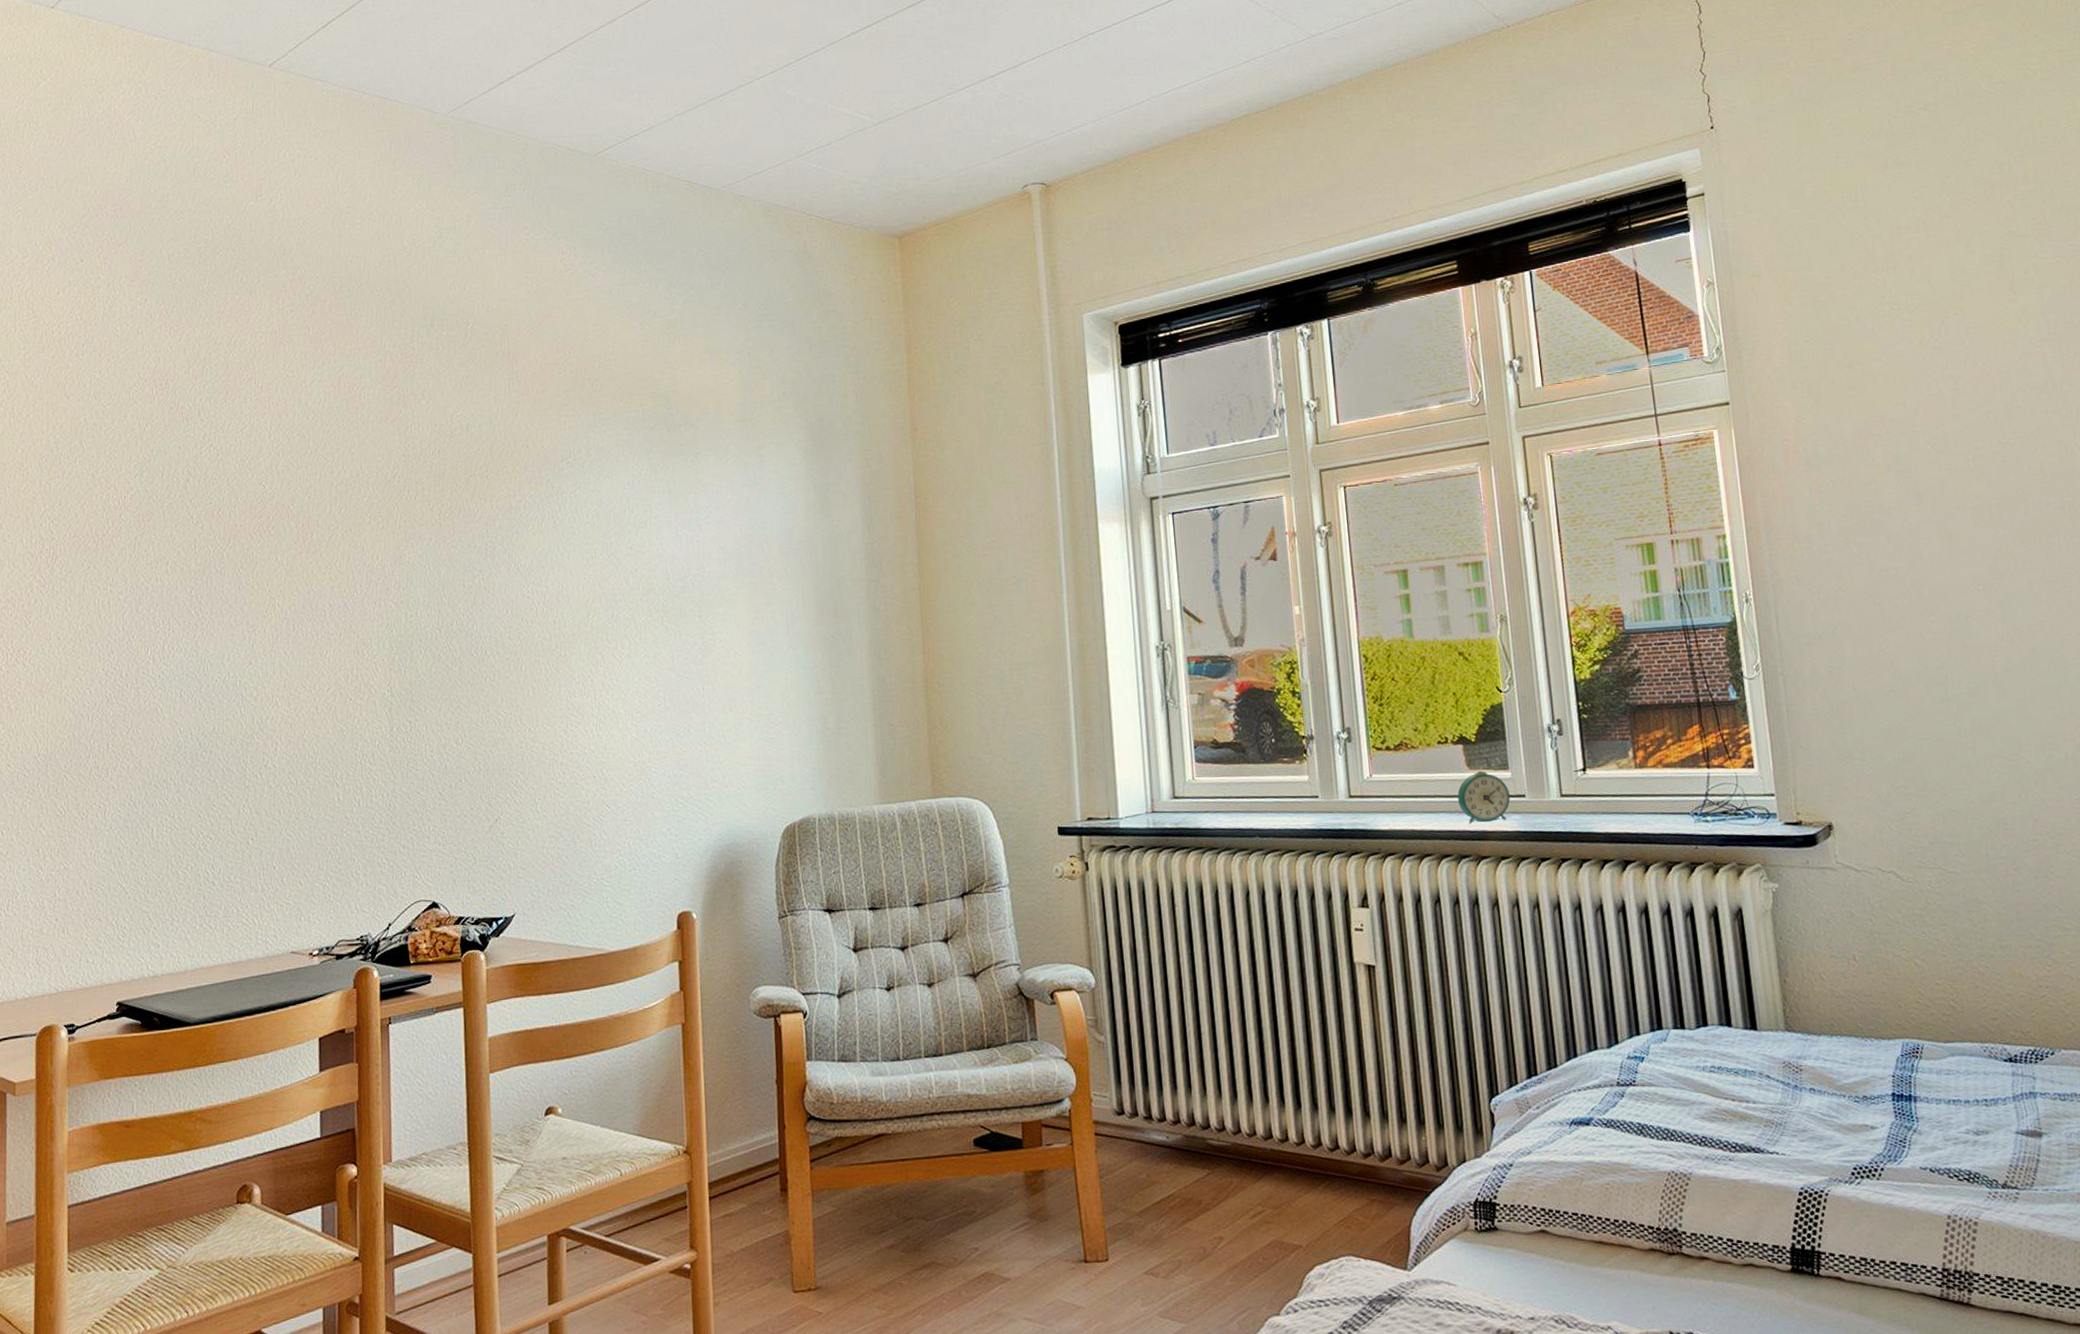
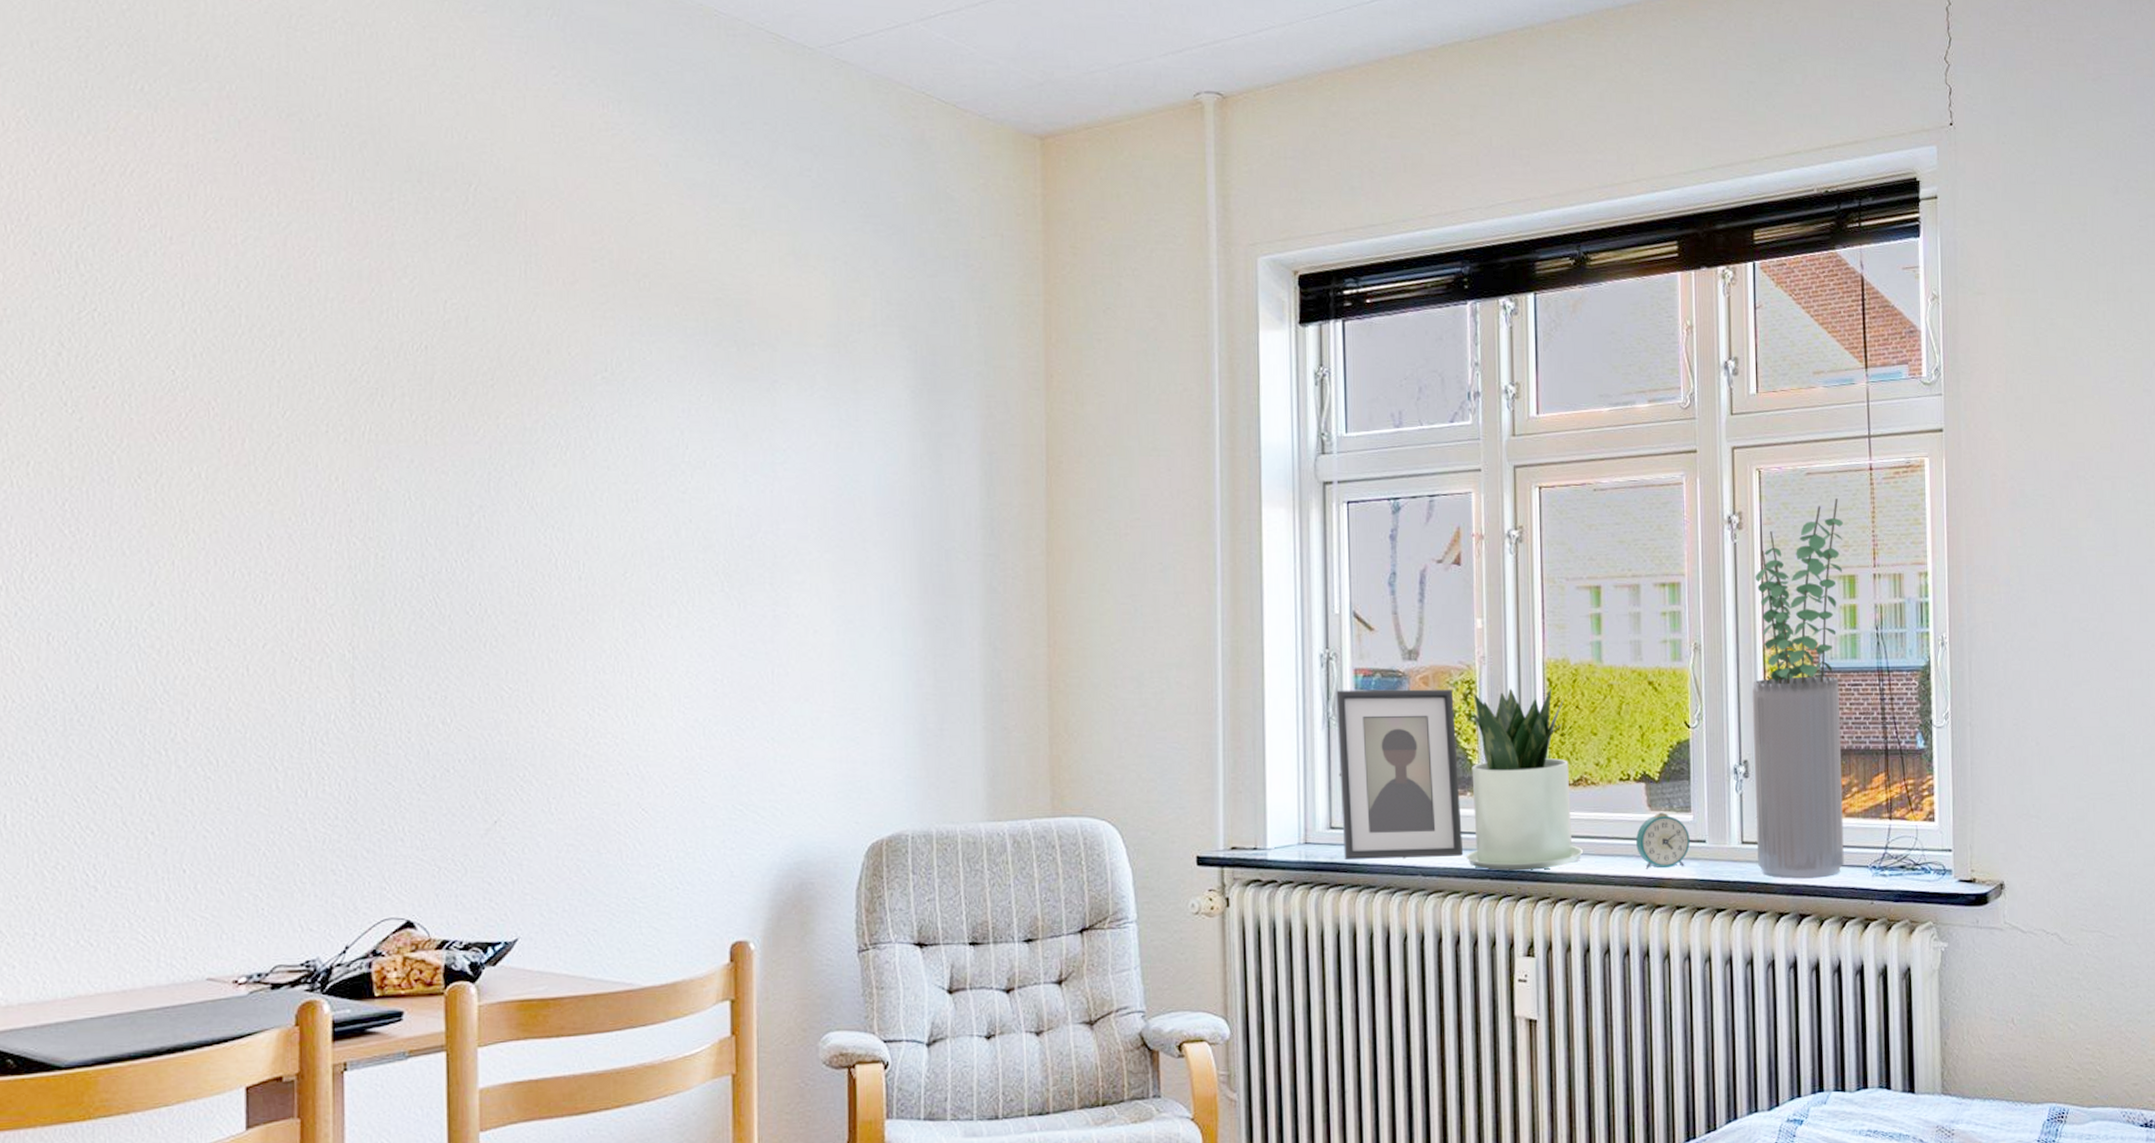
picture frame: none [1171,669,1296,825] -> present [1335,689,1464,860]
planter: none [1294,663,1409,831] -> present [1465,688,1584,871]
vase: none [1554,474,1665,828] -> present [1752,499,1844,879]

